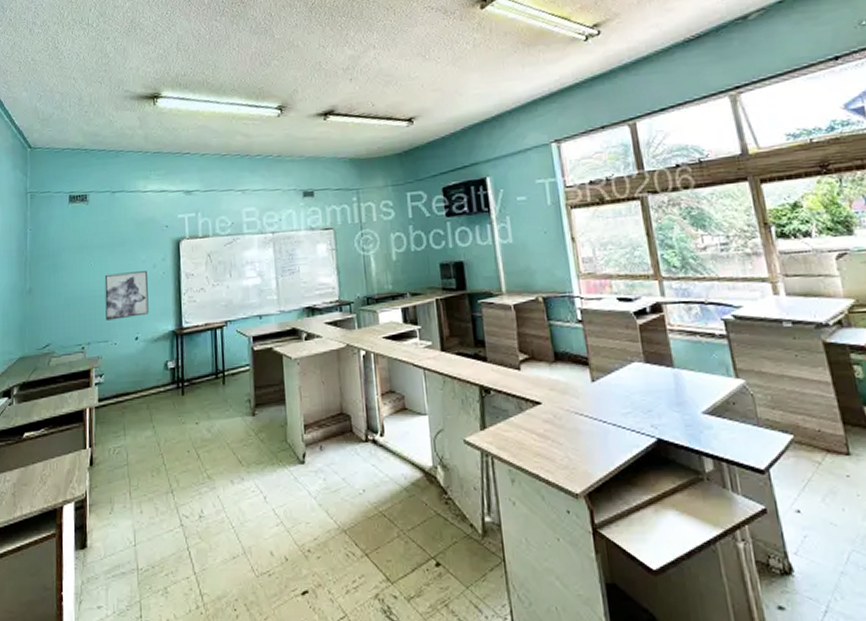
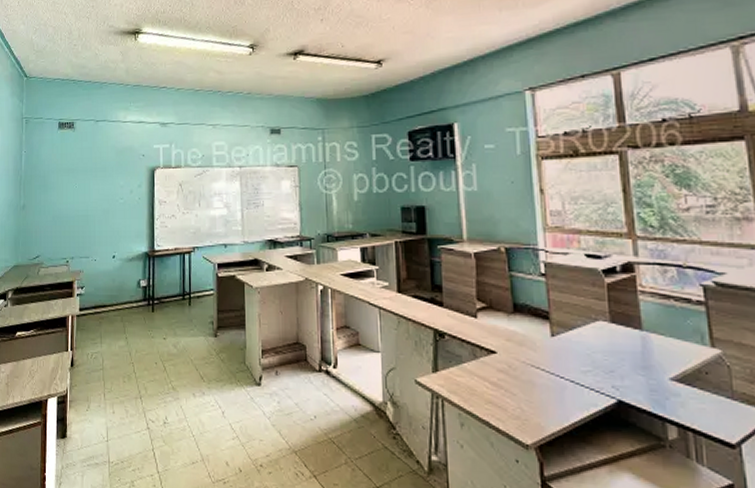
wall art: present [104,271,149,321] -> none [87,196,125,238]

